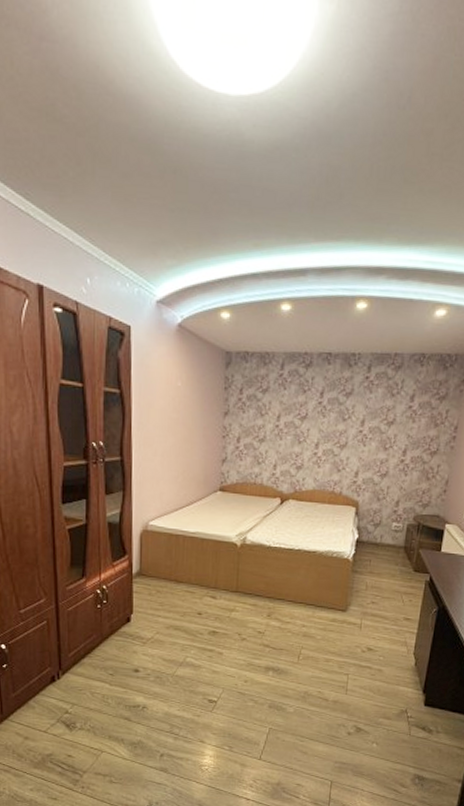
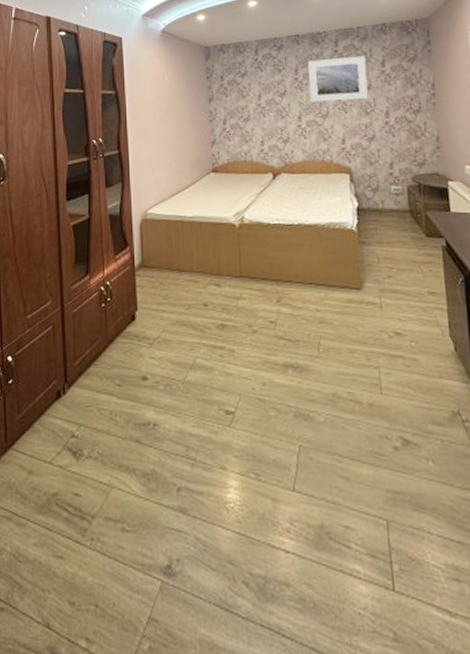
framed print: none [331,384,396,434] -> present [307,55,369,103]

